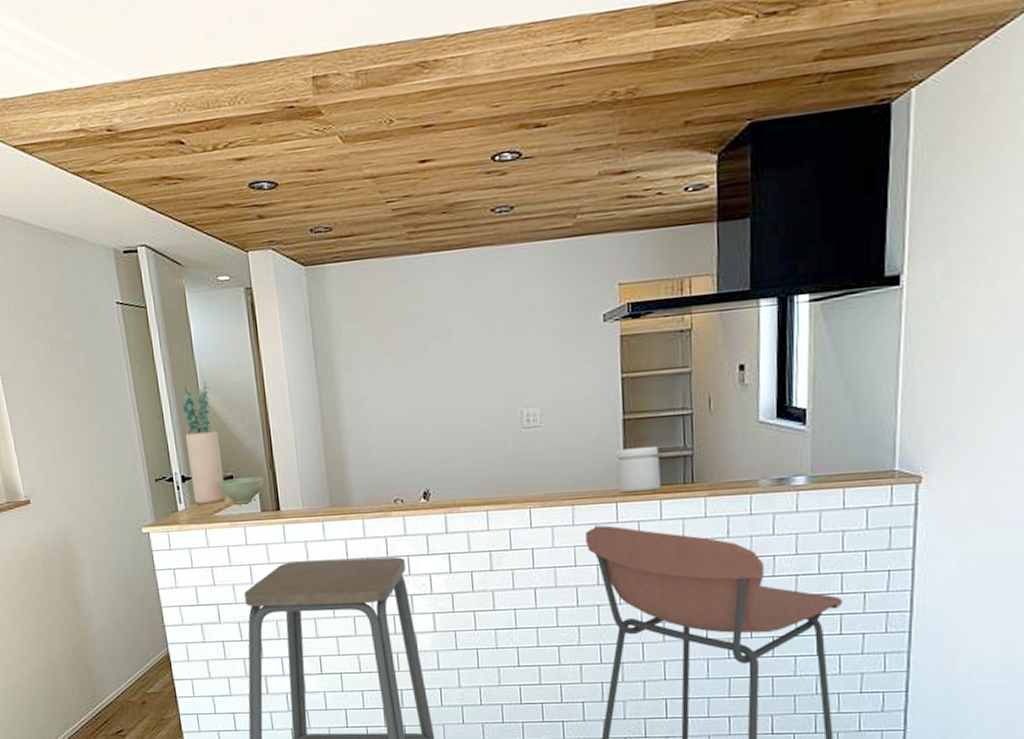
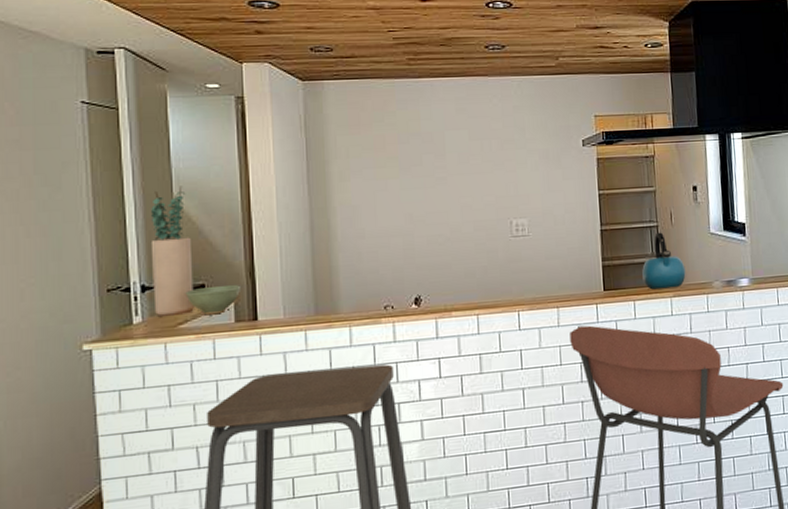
jar: present [615,447,661,493] -> none [594,254,634,296]
kettle: none [671,421,725,488] -> present [642,232,686,290]

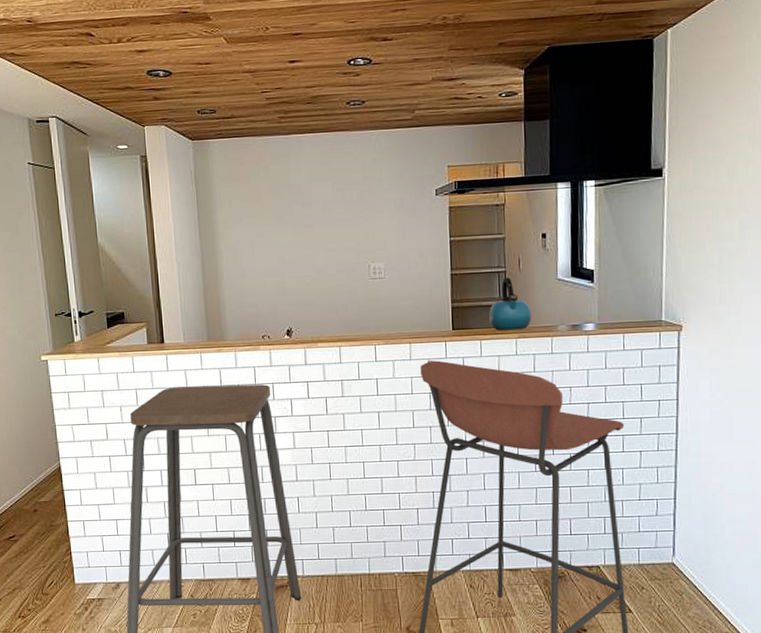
vase: present [150,186,194,317] -> none [82,232,117,338]
bowl: present [185,285,242,316] -> none [110,314,151,337]

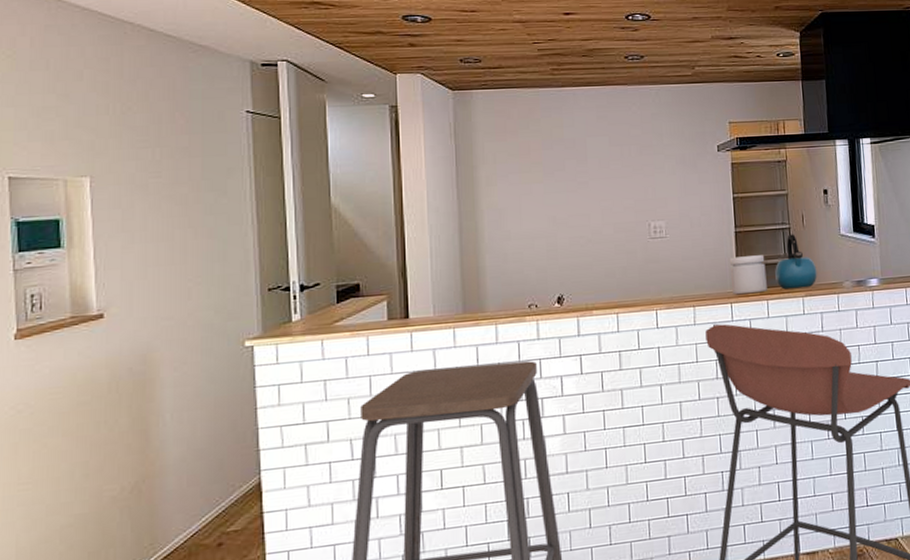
jar: none [444,297,481,334] -> present [729,255,767,295]

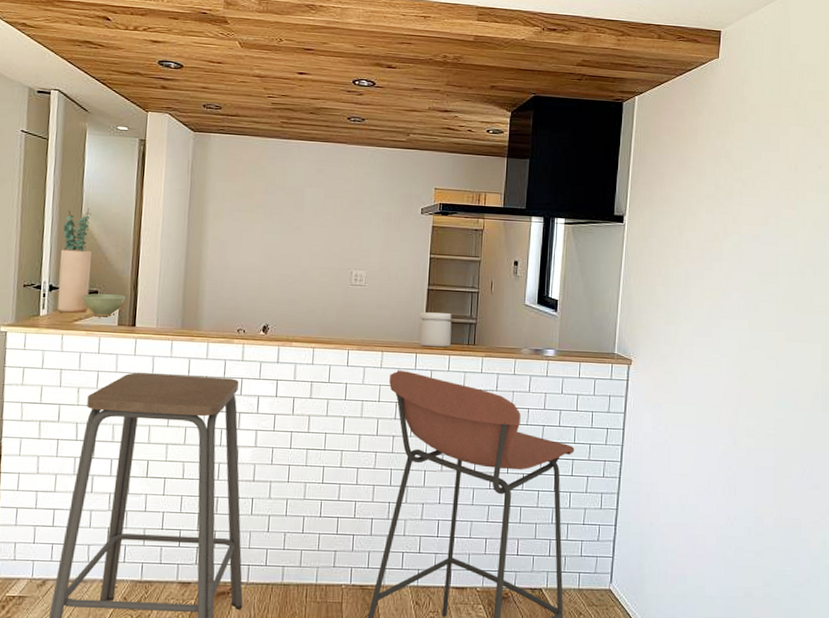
vase: none [309,190,349,315] -> present [57,208,92,314]
bowl: none [341,284,394,314] -> present [82,293,126,317]
kettle: present [775,234,817,290] -> none [459,298,499,349]

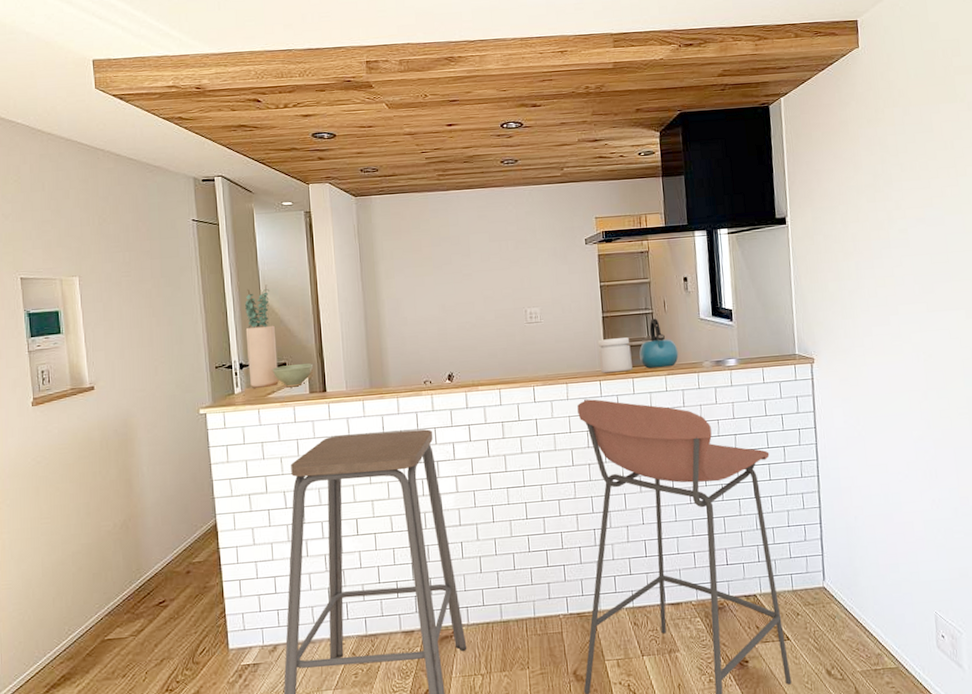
kettle: none [459,298,499,349] -> present [639,318,679,369]

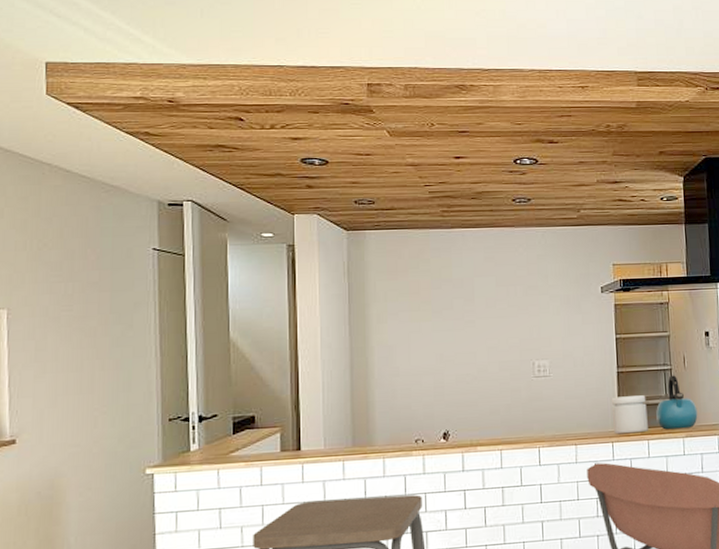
vase: present [245,284,279,389] -> none [208,325,245,446]
bowl: present [272,363,314,388] -> none [237,417,287,445]

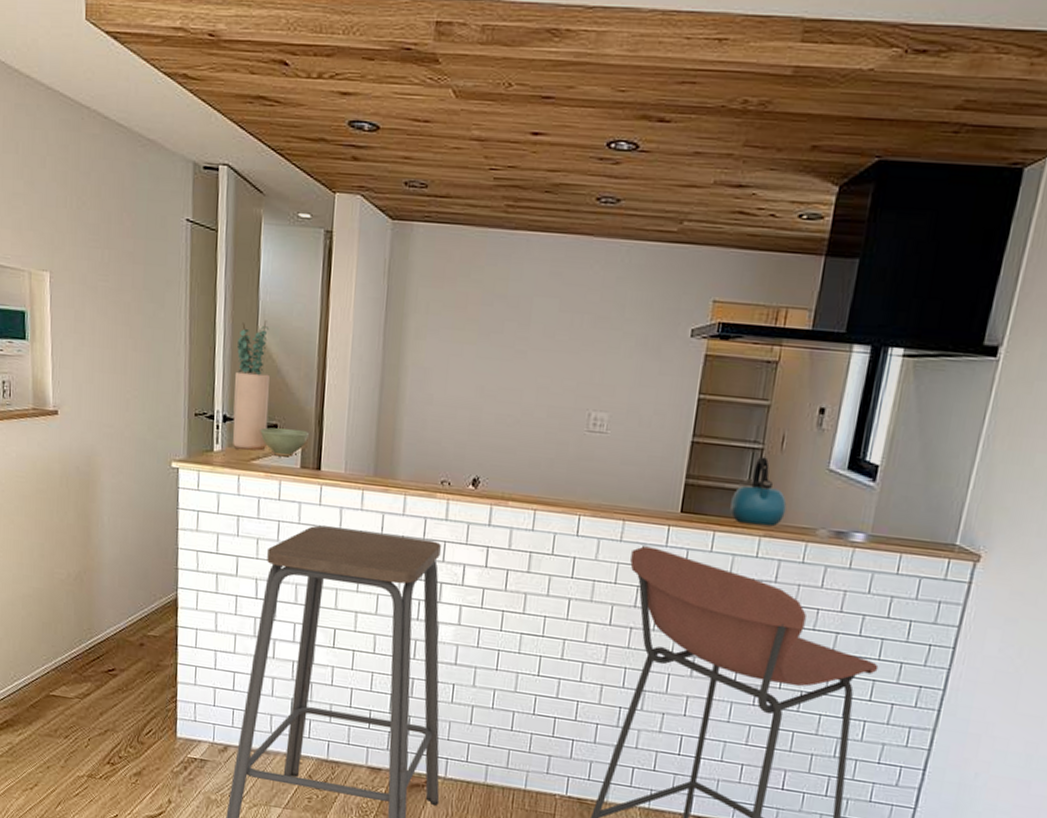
vase: none [208,325,245,446] -> present [232,320,270,451]
bowl: none [237,417,287,445] -> present [260,427,310,458]
jar: present [611,395,648,435] -> none [673,471,723,522]

